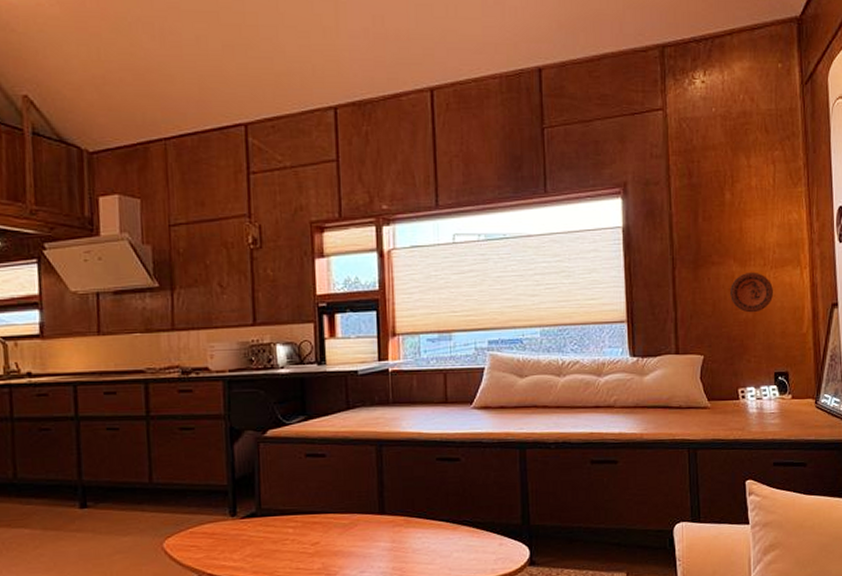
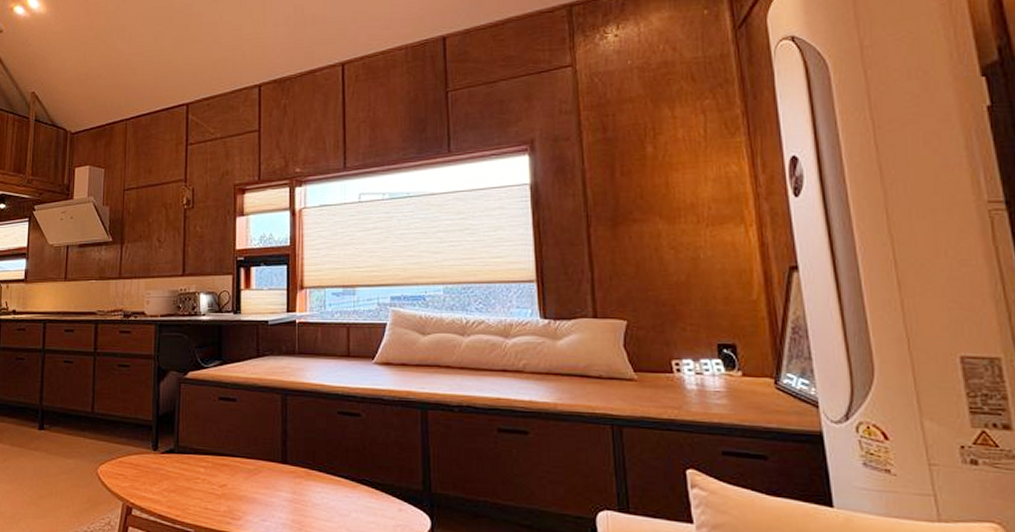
decorative plate: present [730,273,773,313] -> none [657,231,711,275]

